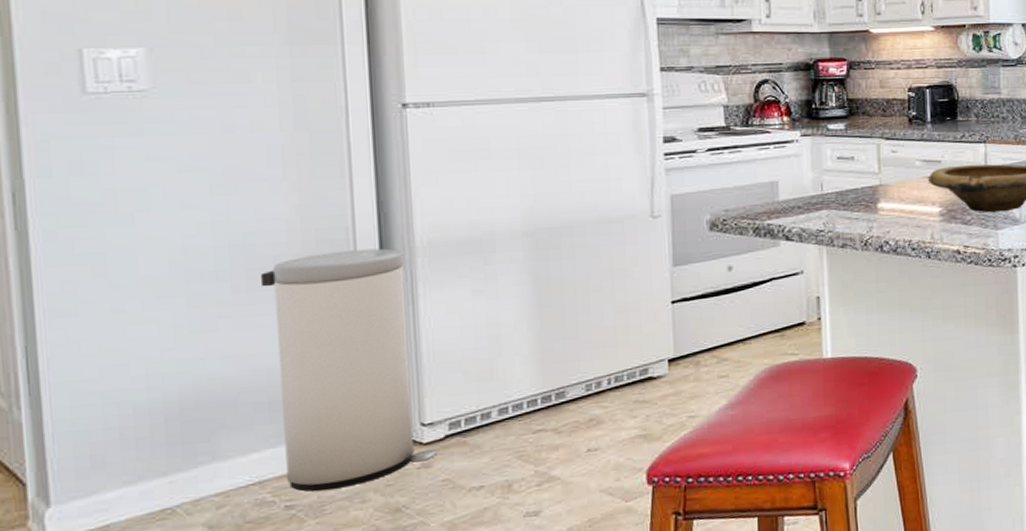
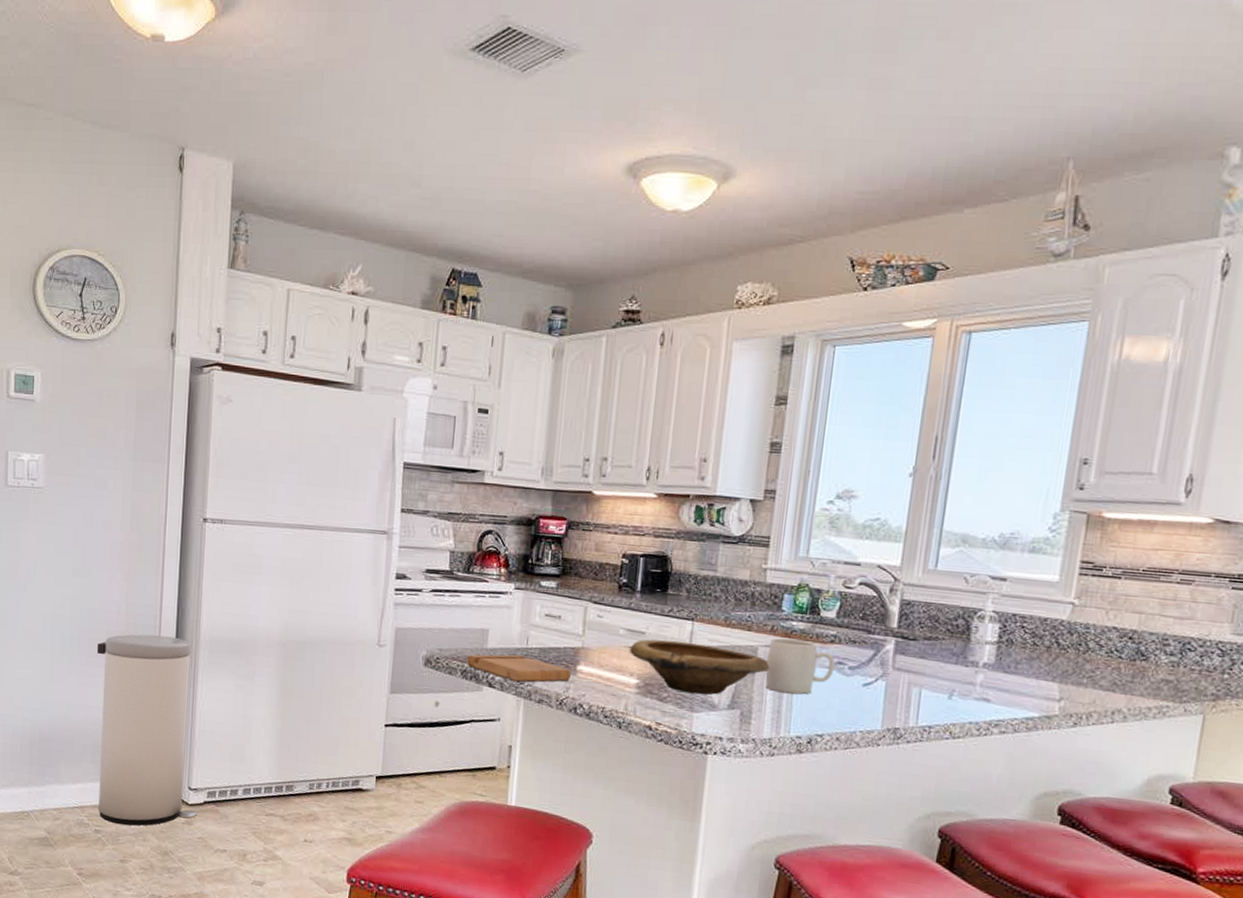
cutting board: none [758,202,872,231] -> present [467,654,571,683]

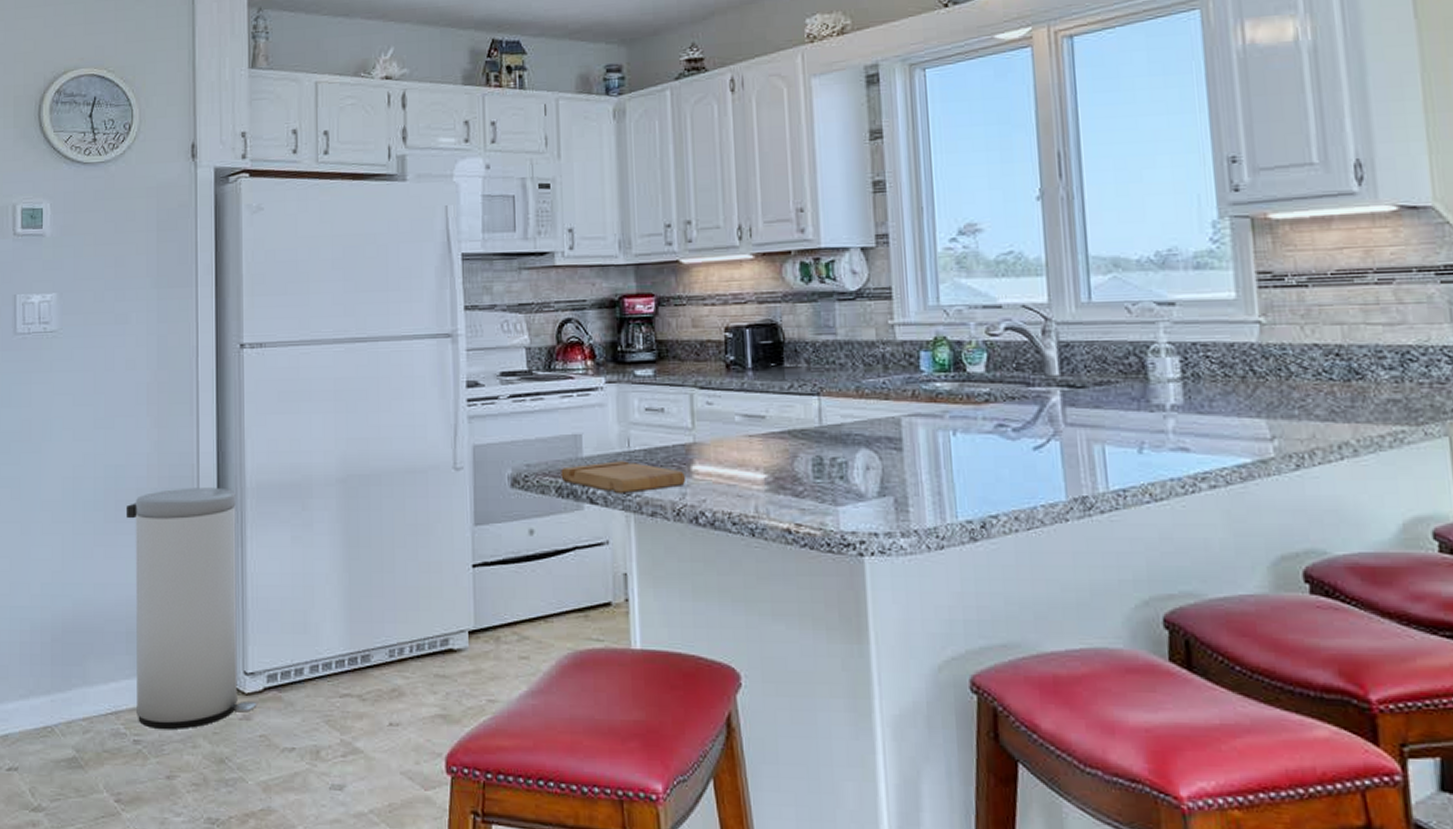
bowl: present [629,639,770,695] -> none [749,421,920,484]
mug: present [765,638,835,695] -> none [912,403,996,470]

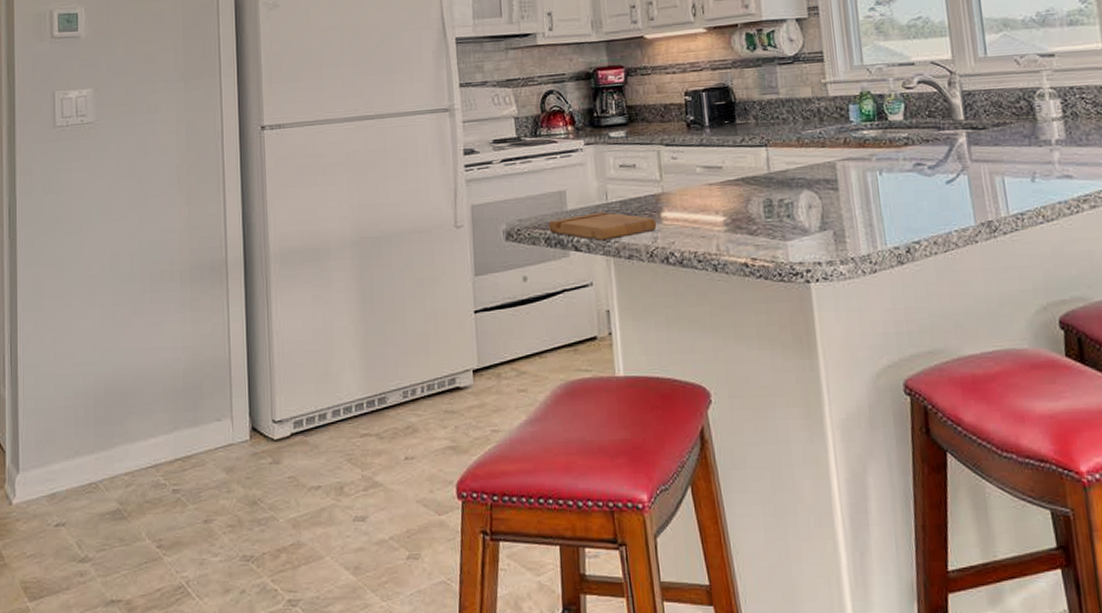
pedal bin: present [125,487,257,730] -> none [160,255,286,479]

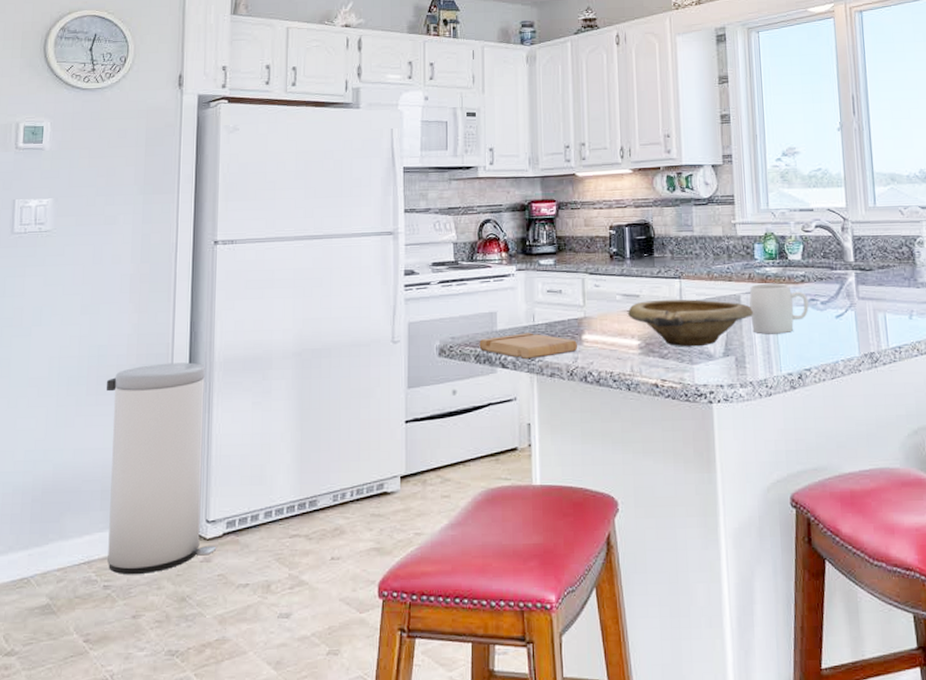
pedal bin: none [160,255,286,479] -> present [106,362,217,575]
bowl: none [709,169,852,222] -> present [627,299,754,347]
mug: none [845,147,915,205] -> present [749,283,809,335]

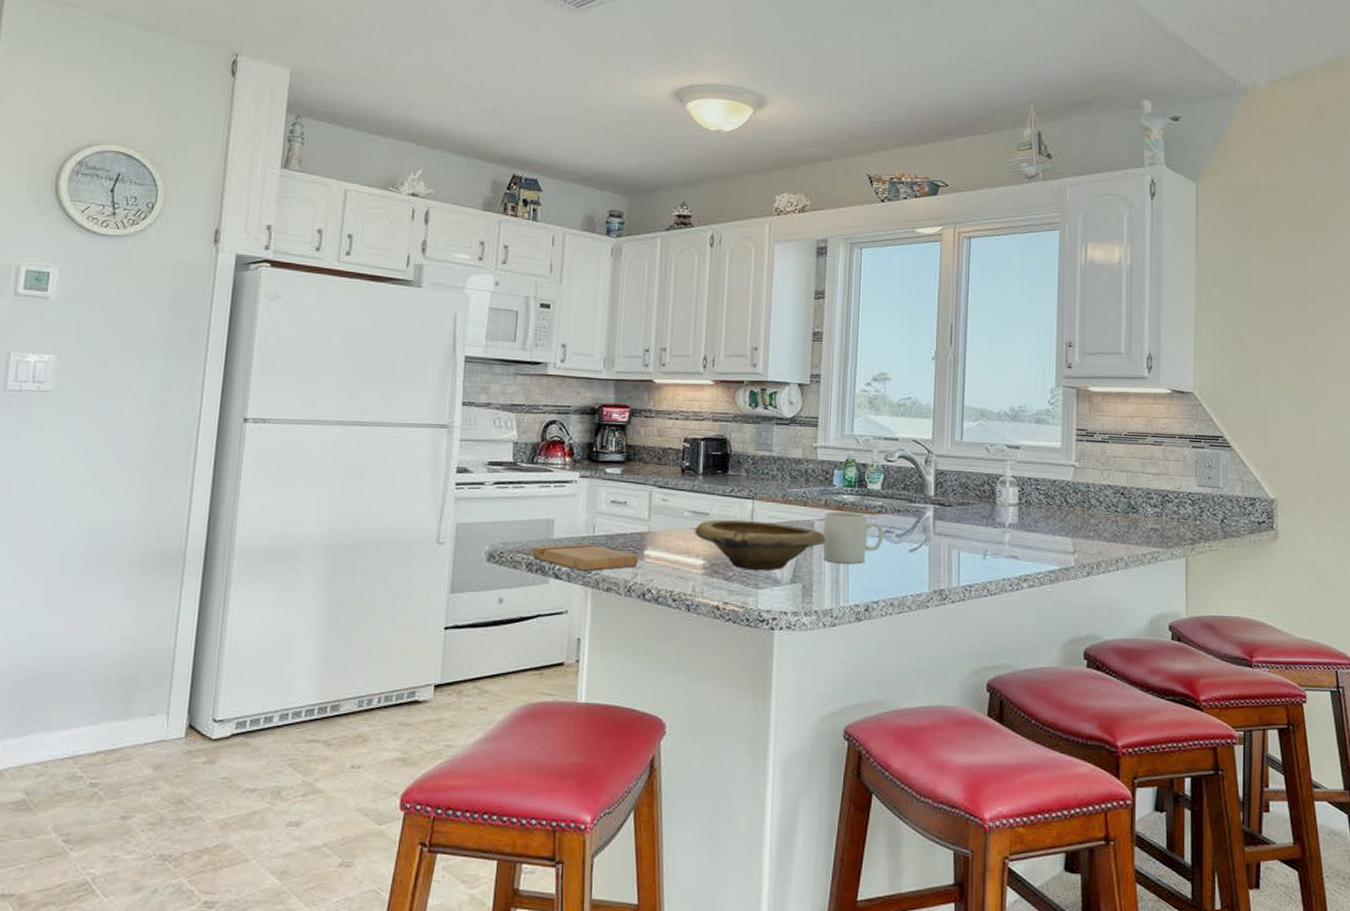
pedal bin: present [106,362,217,575] -> none [96,547,223,774]

